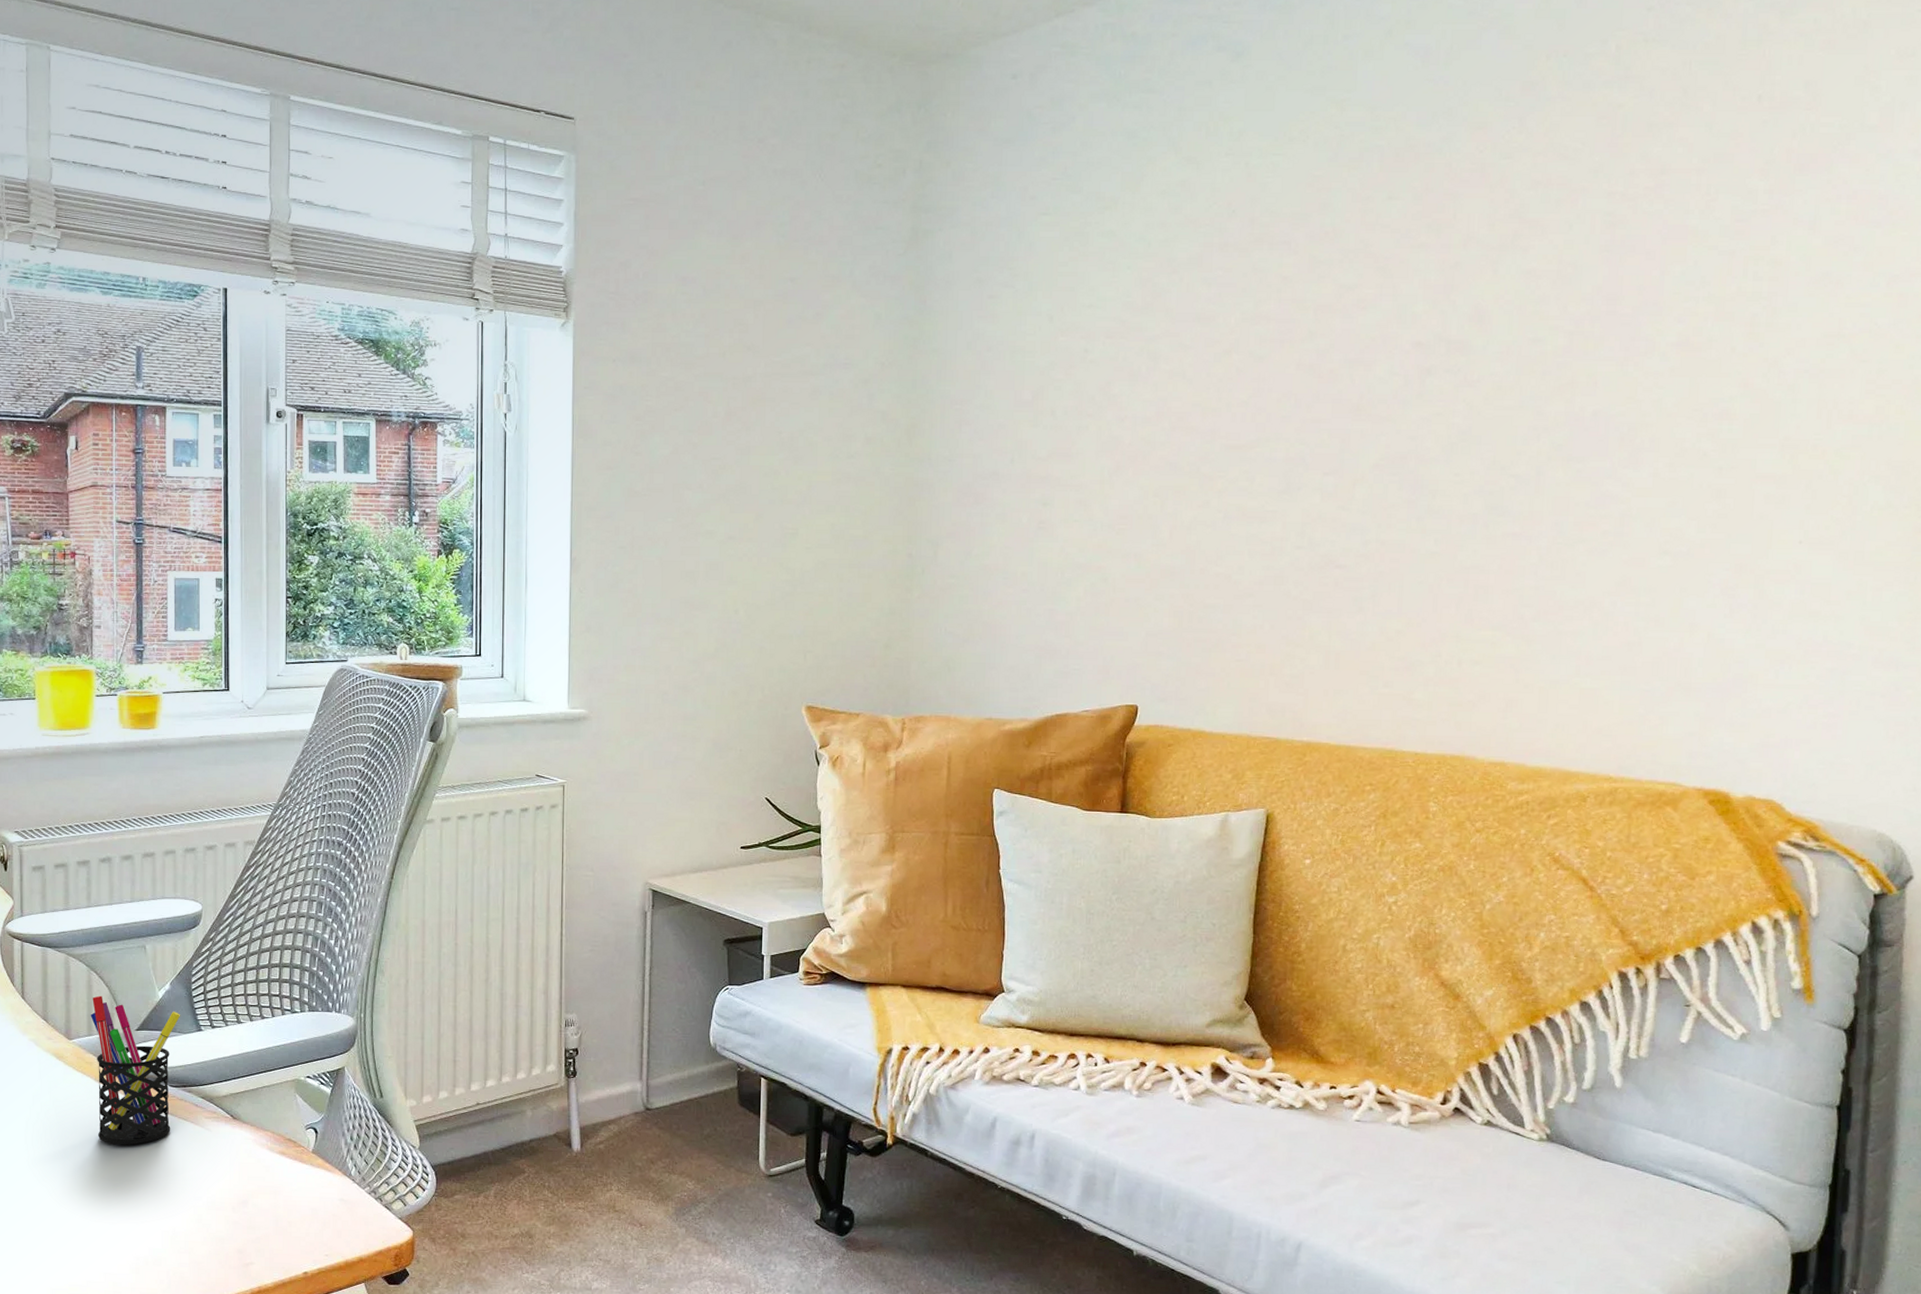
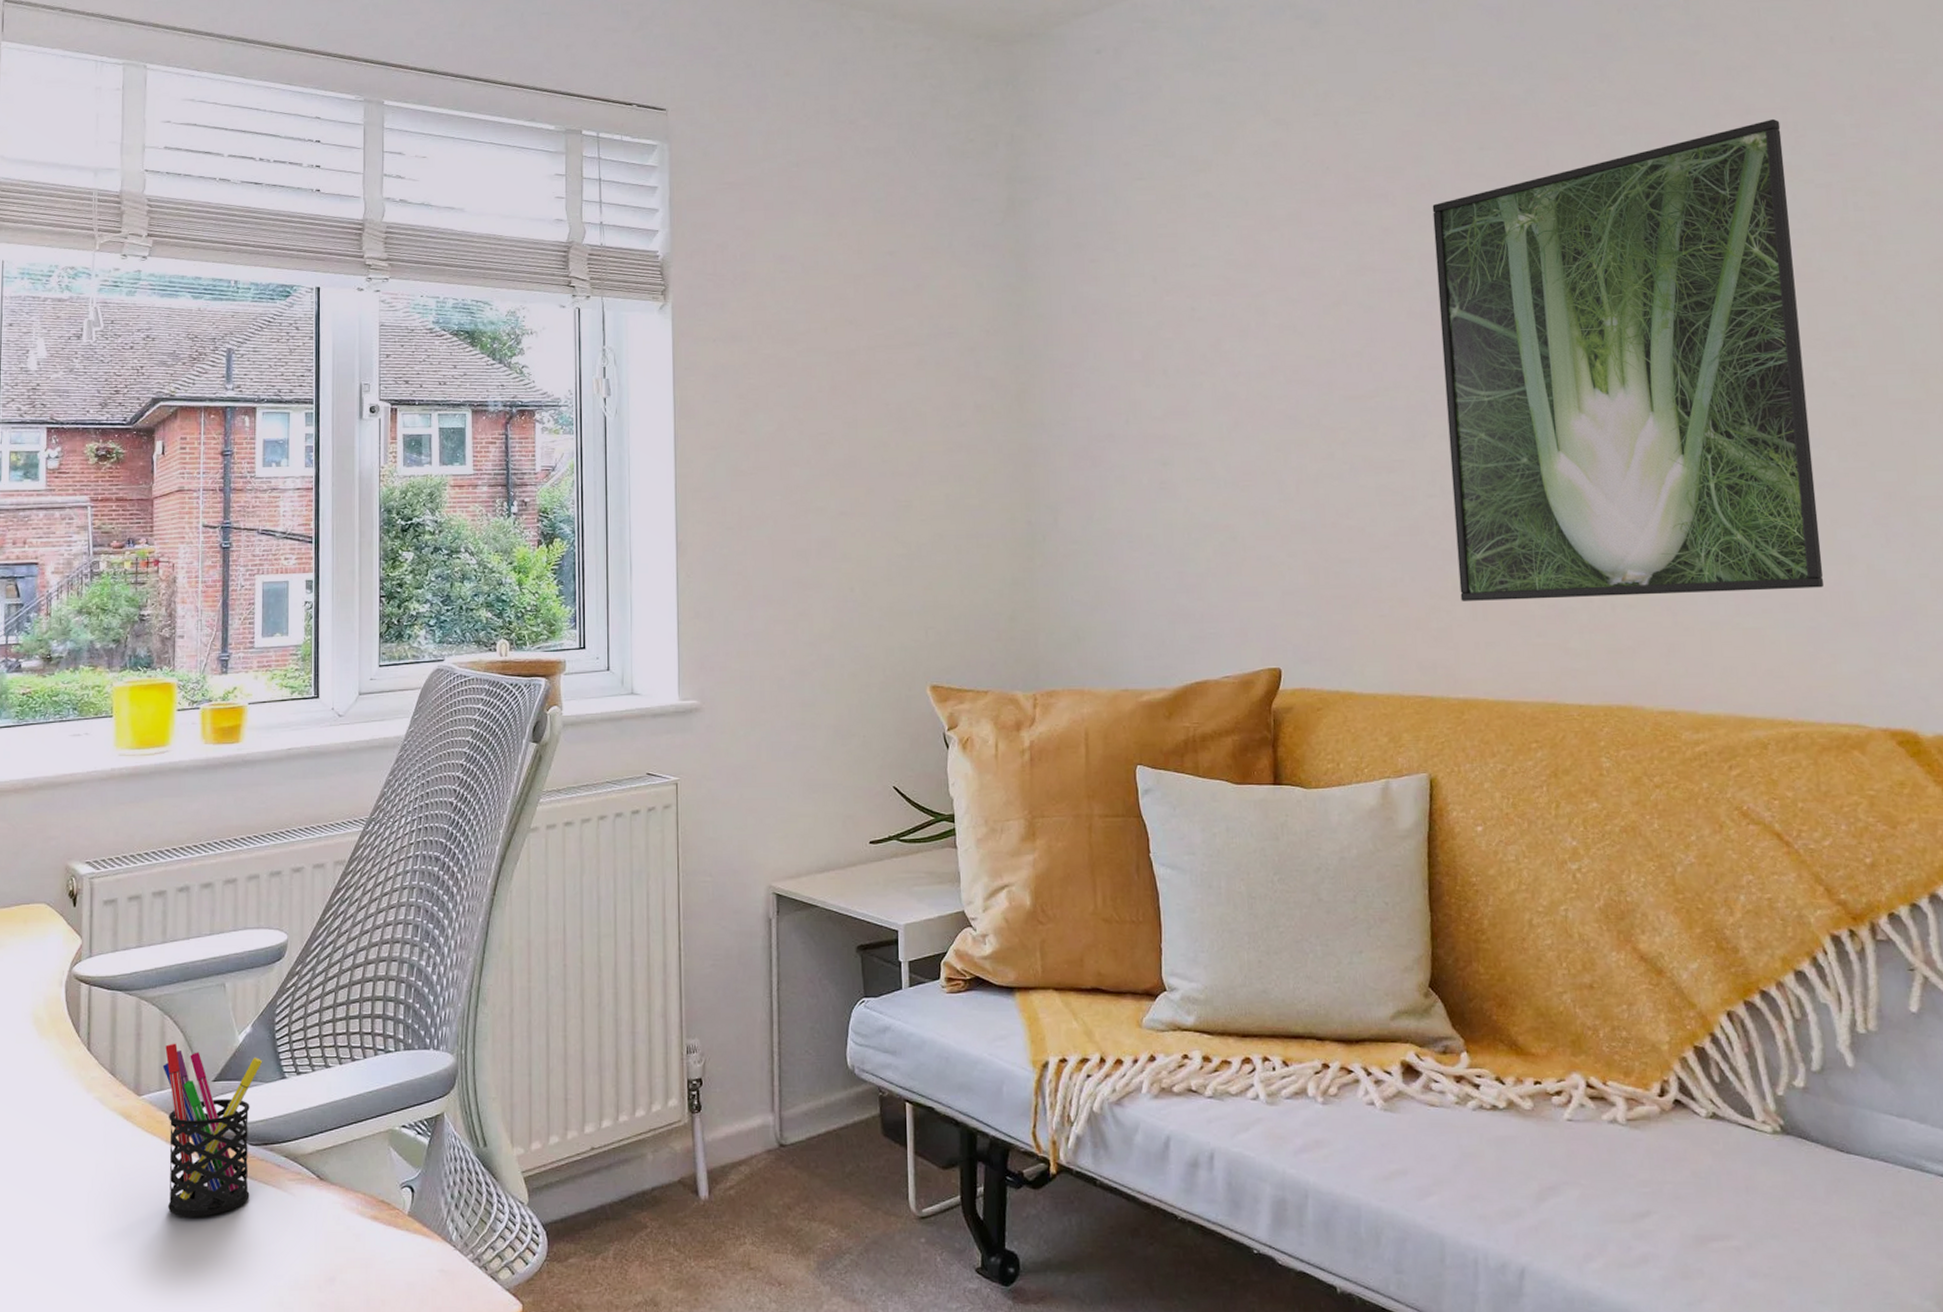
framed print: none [1315,180,1694,653] -> present [1432,118,1825,601]

